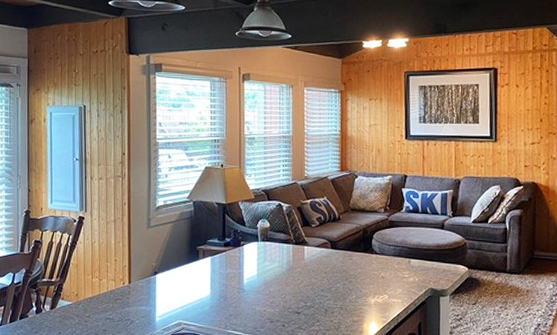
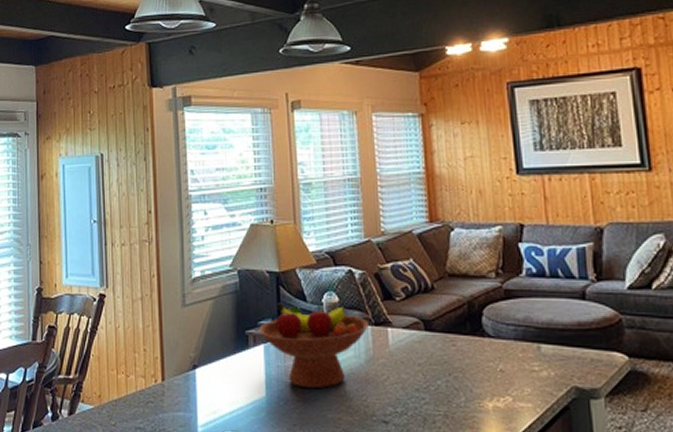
fruit bowl: none [207,225,292,290] -> present [259,301,370,389]

